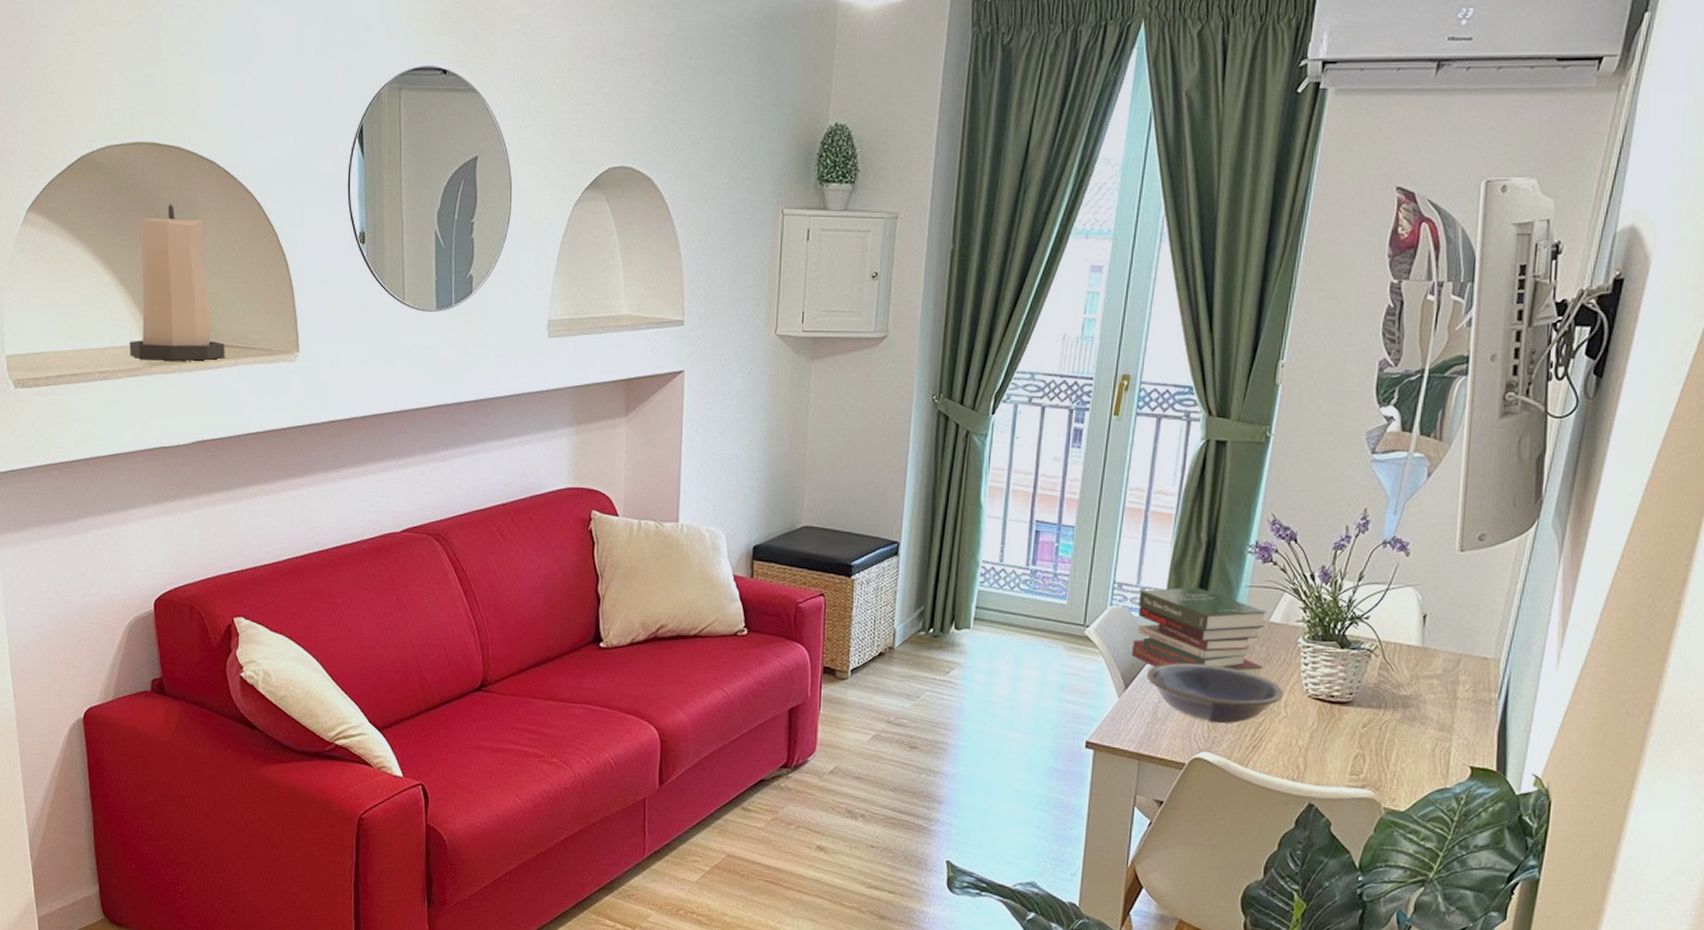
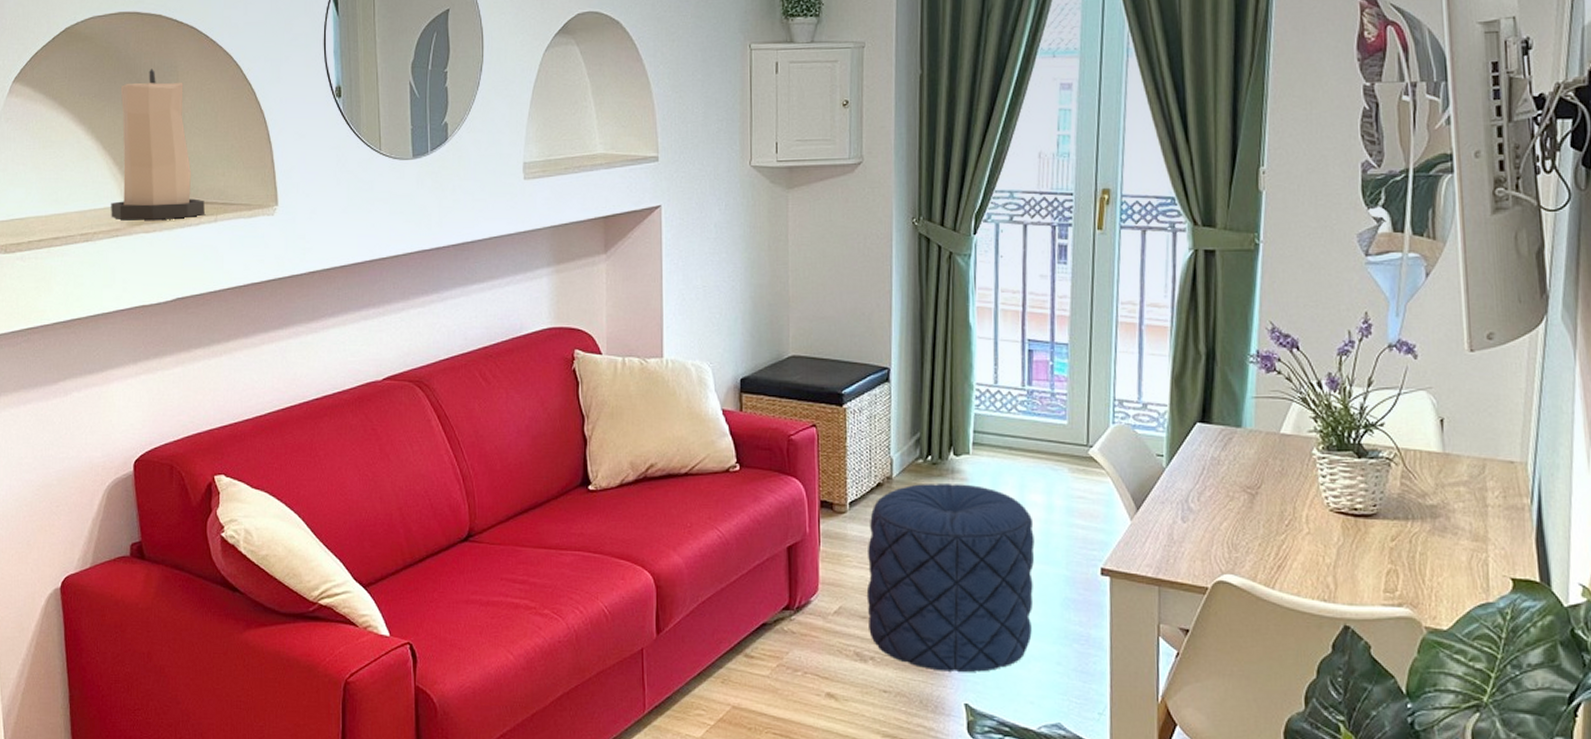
pouf: none [861,655,1026,833] -> present [866,484,1035,672]
books: present [1131,587,1266,677] -> none [1139,402,1278,491]
bowl: present [1146,663,1284,723] -> none [1157,481,1304,542]

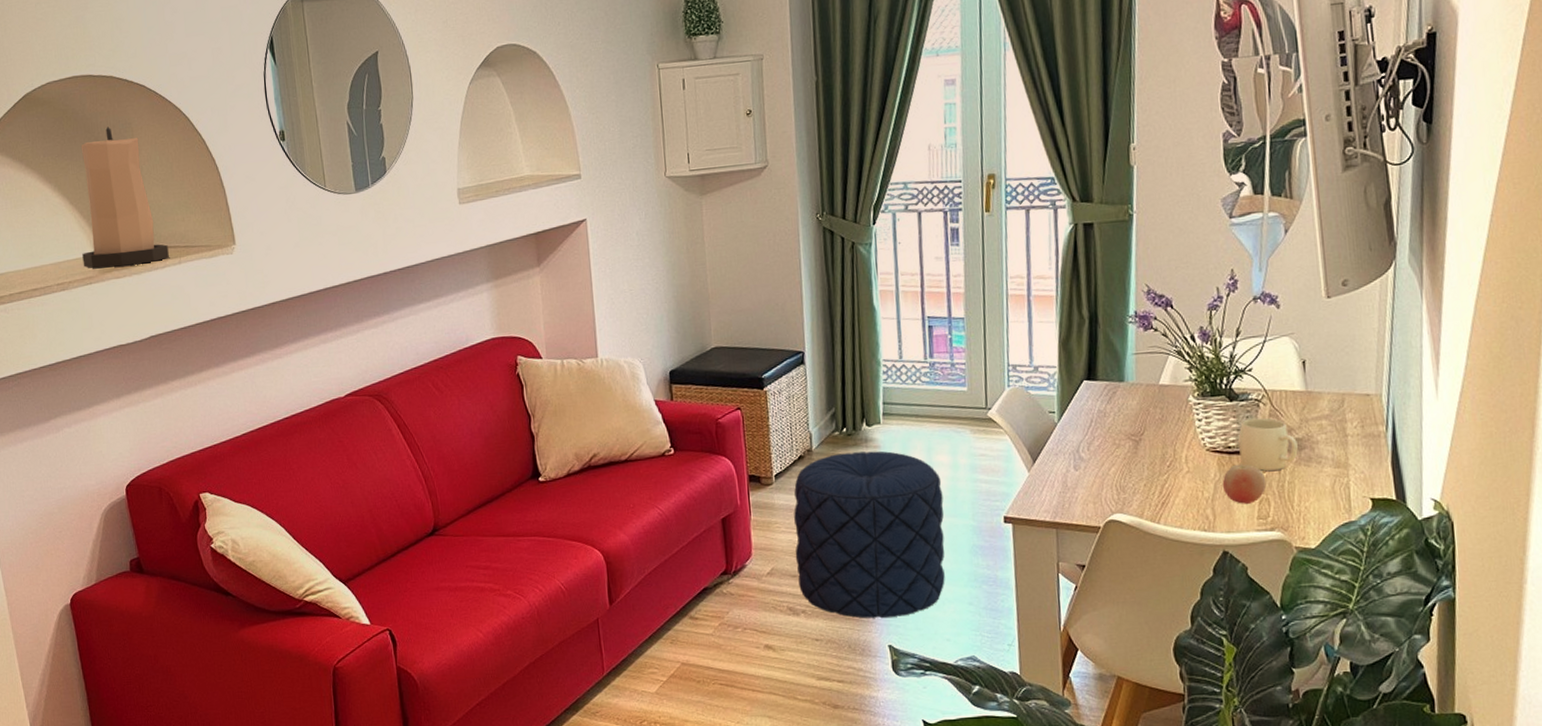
fruit: none [1345,529,1396,574] -> present [1222,464,1267,504]
mug: none [1366,479,1432,538] -> present [1238,418,1298,471]

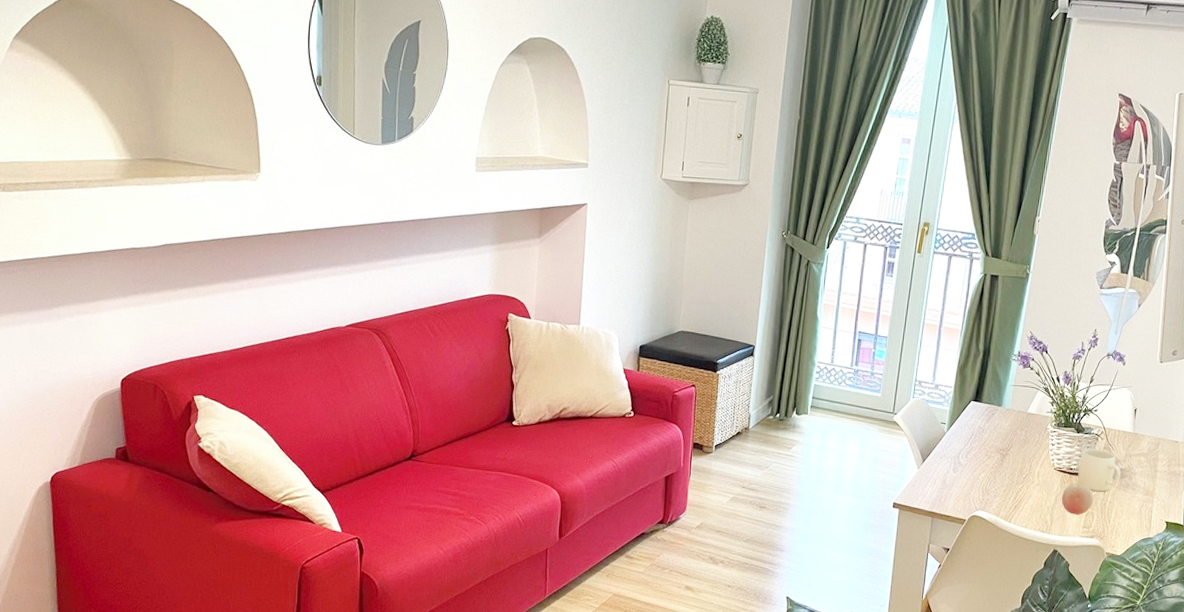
candle: present [80,127,169,269] -> none [106,41,194,177]
pouf: present [794,451,945,618] -> none [721,434,849,574]

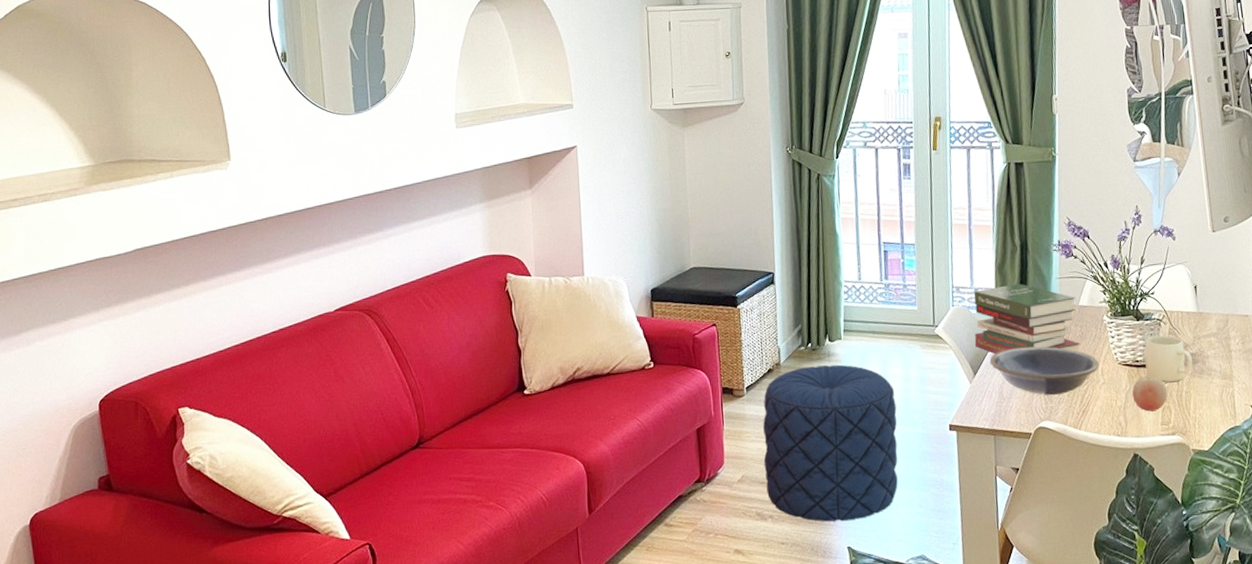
pouf: none [721,434,849,574] -> present [763,364,898,522]
books: none [927,385,1025,454] -> present [973,284,1080,355]
bowl: none [938,442,1037,489] -> present [989,346,1100,395]

